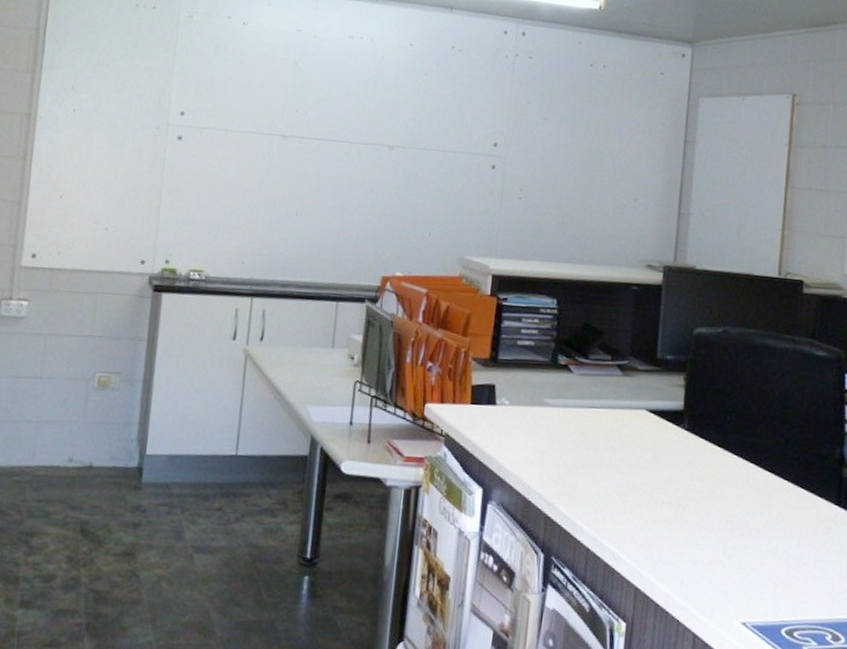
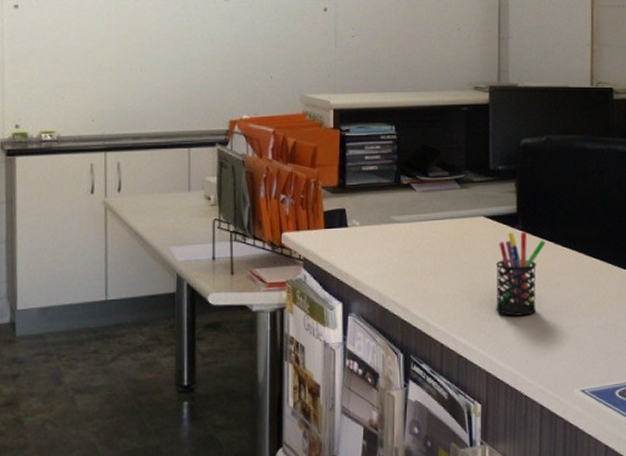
pen holder: none [651,431,713,528] -> present [495,232,545,316]

